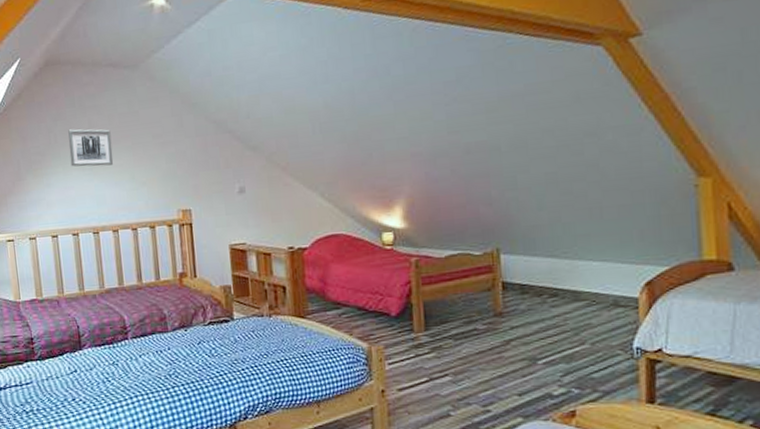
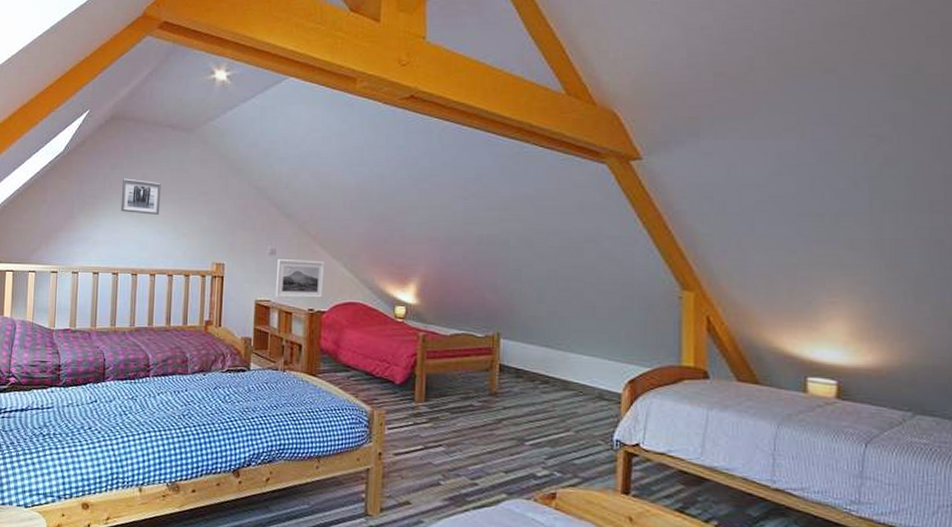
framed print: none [248,194,302,240] -> present [275,259,325,299]

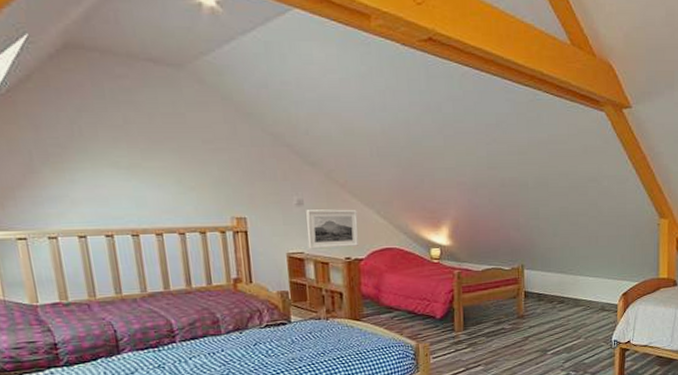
wall art: present [120,178,161,215] -> none [97,123,156,166]

